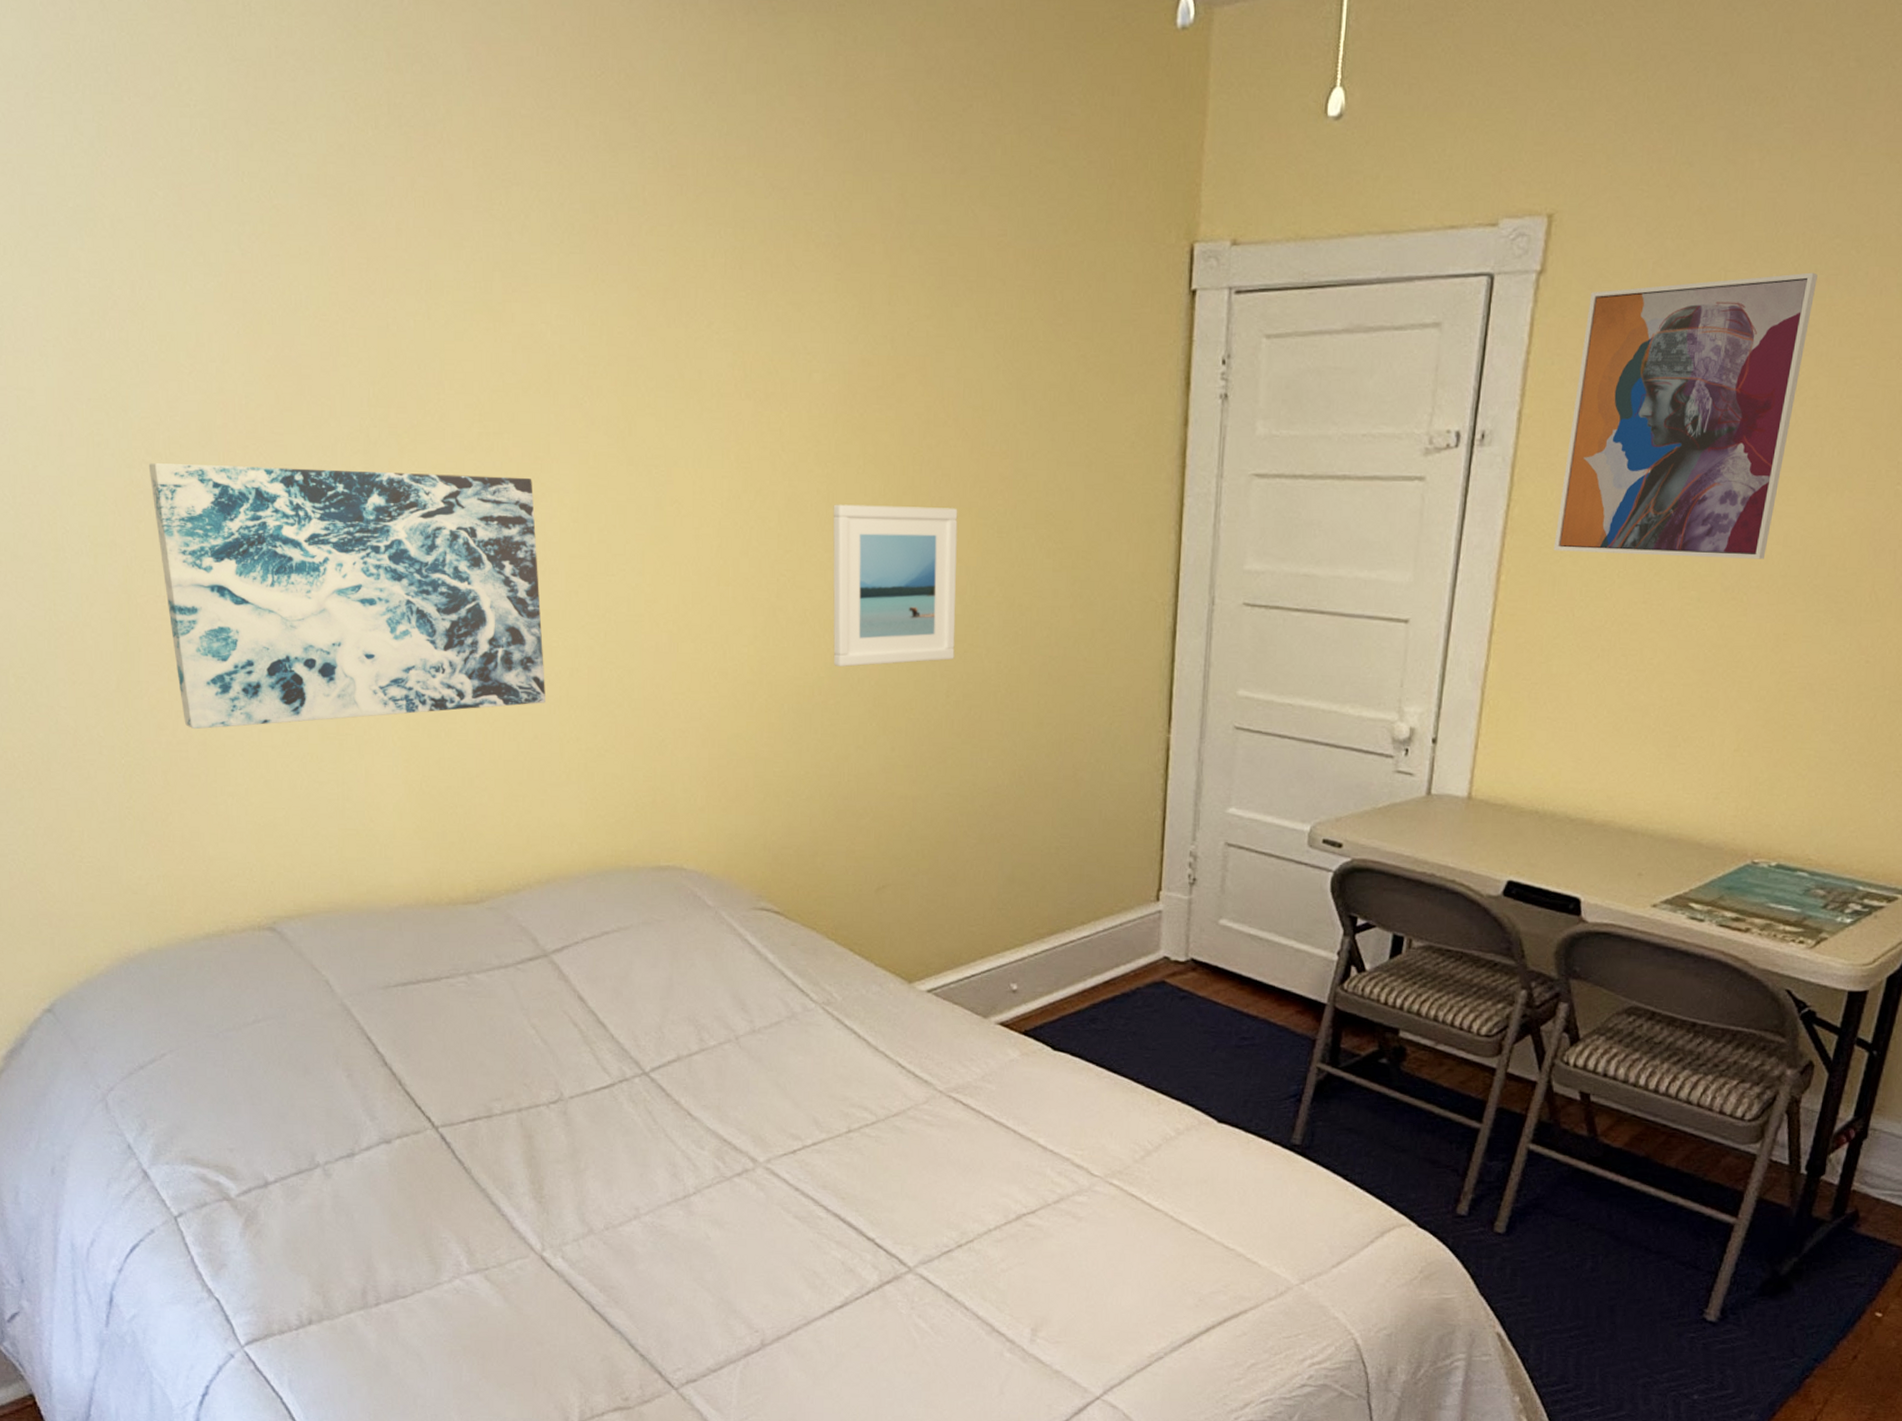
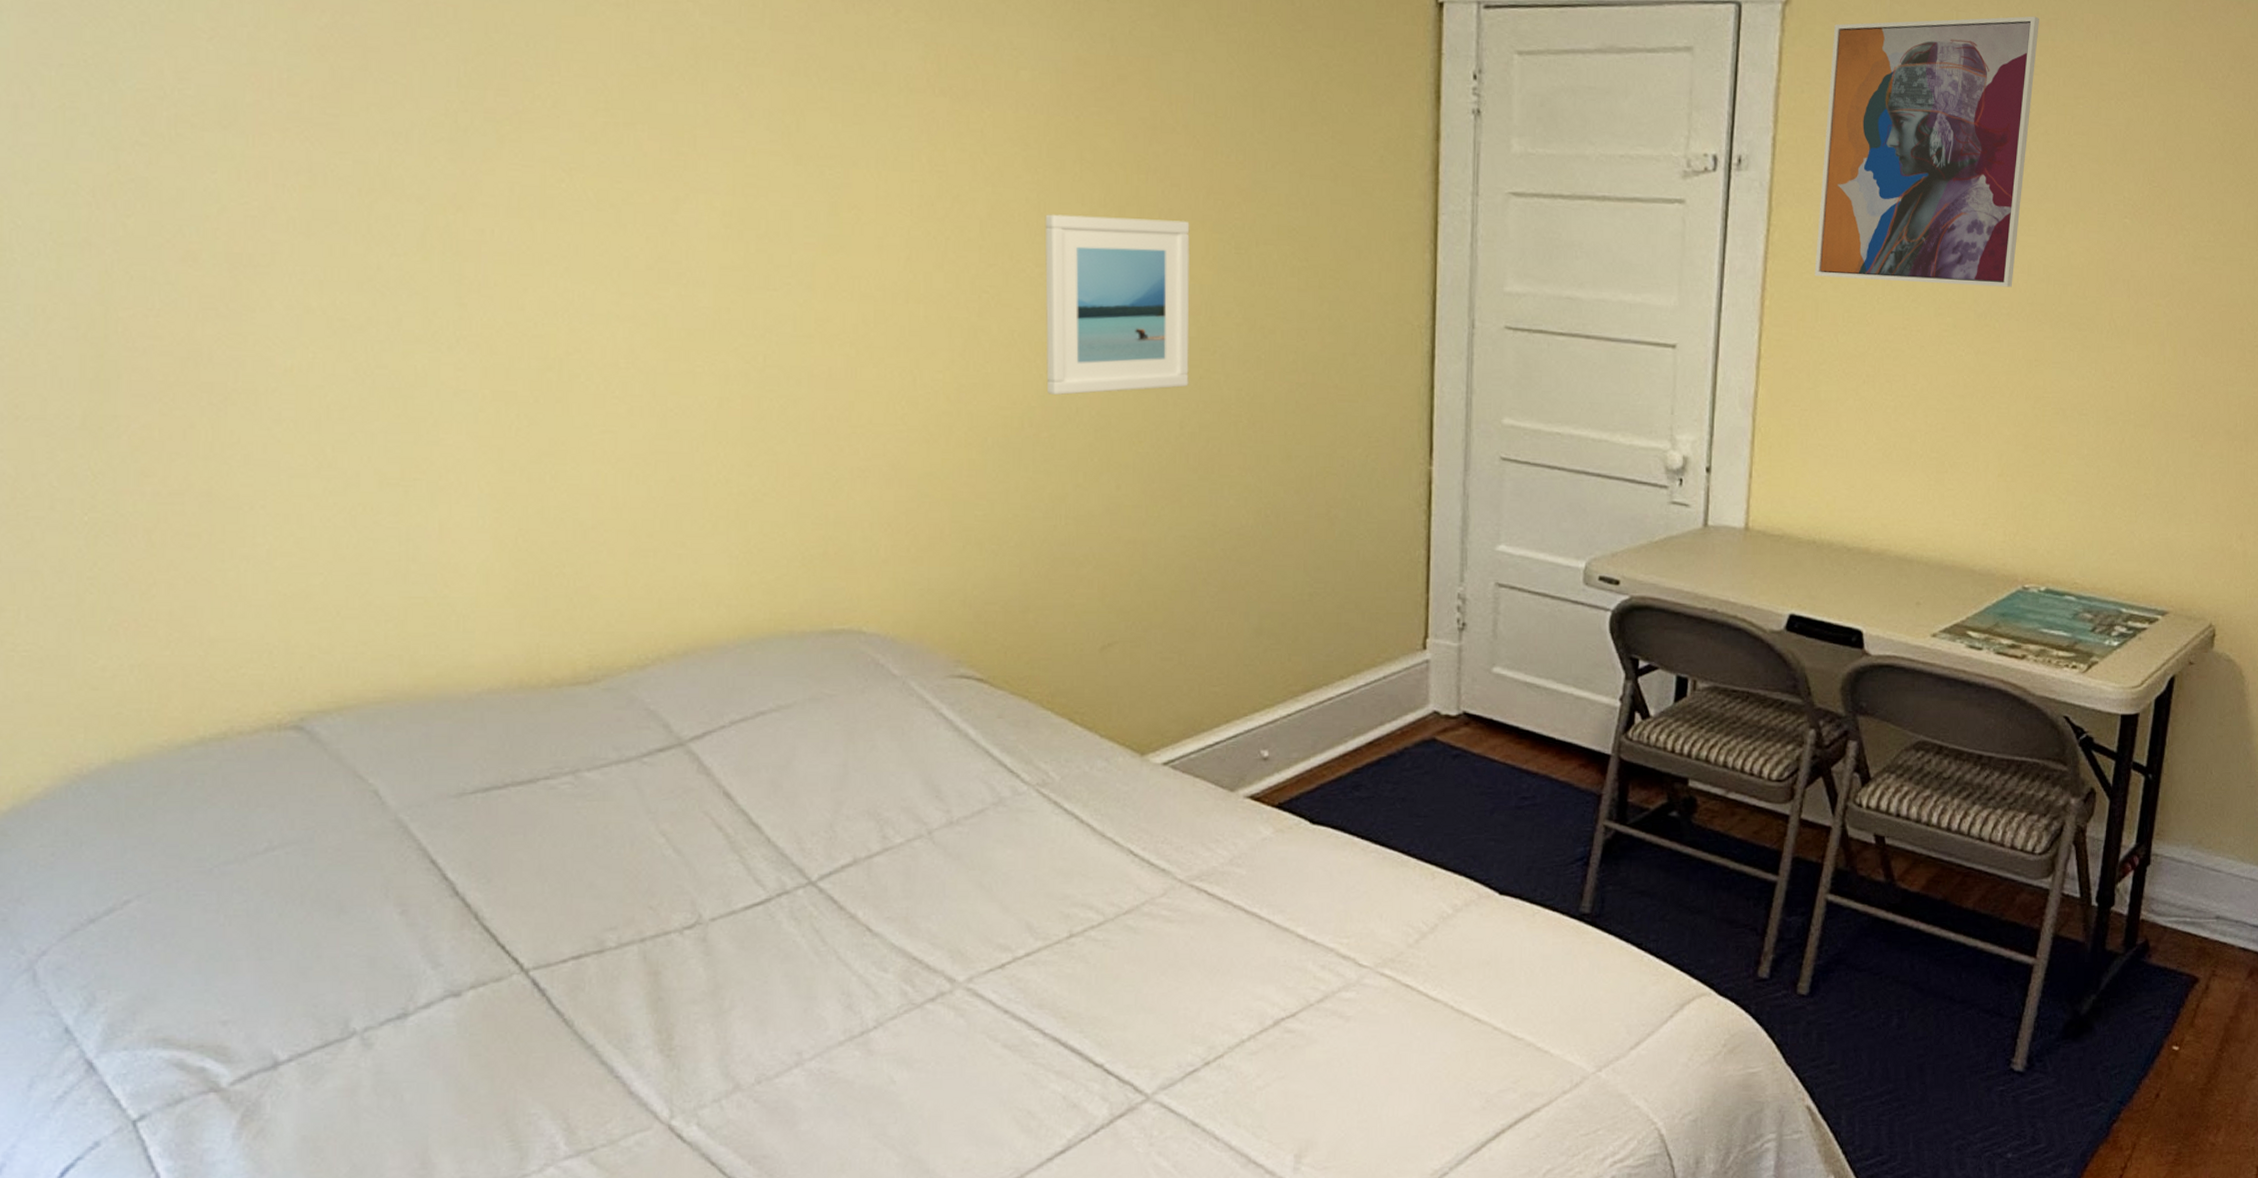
wall art: present [148,463,545,729] -> none [144,145,686,475]

